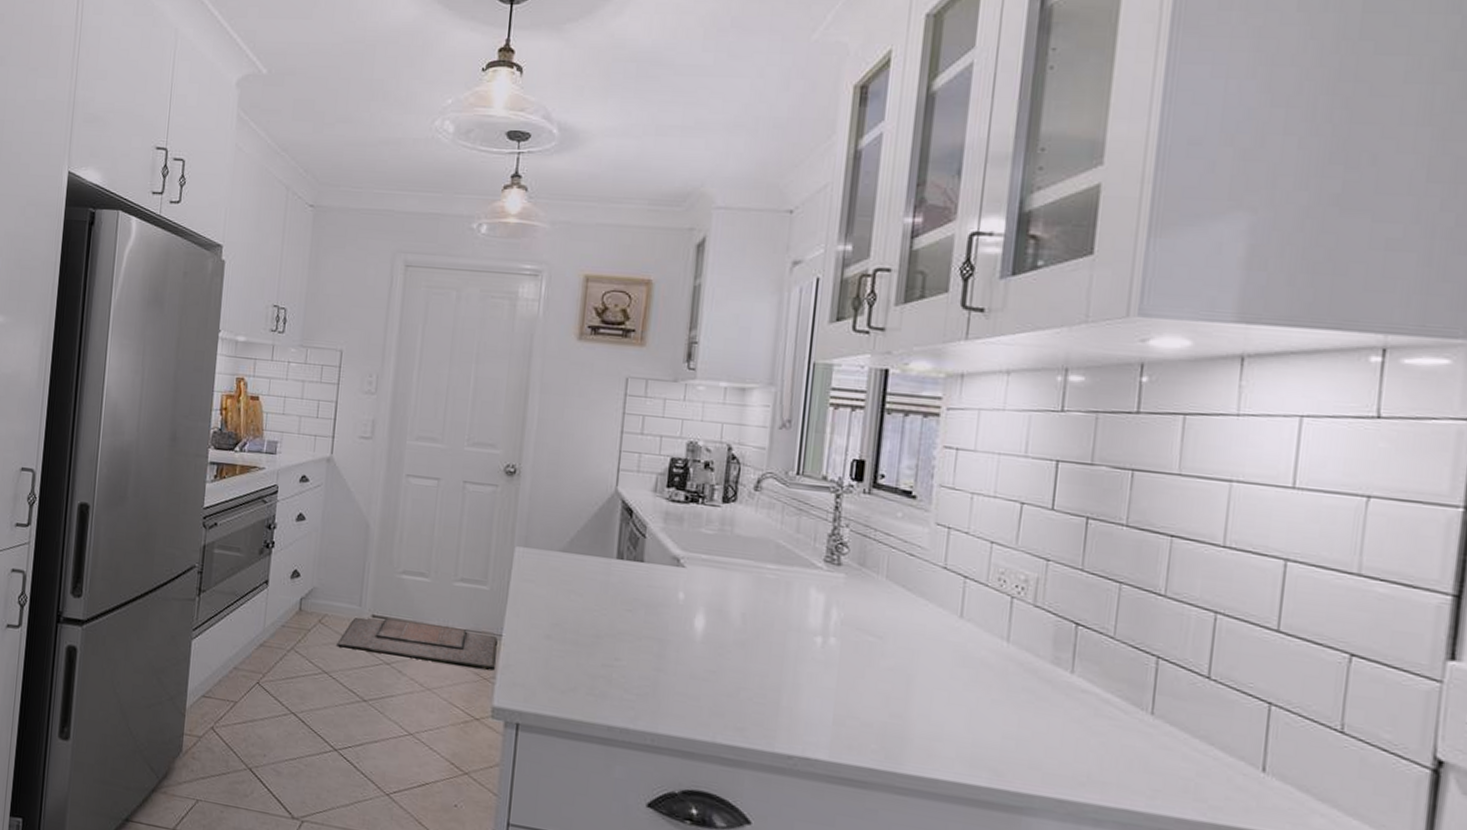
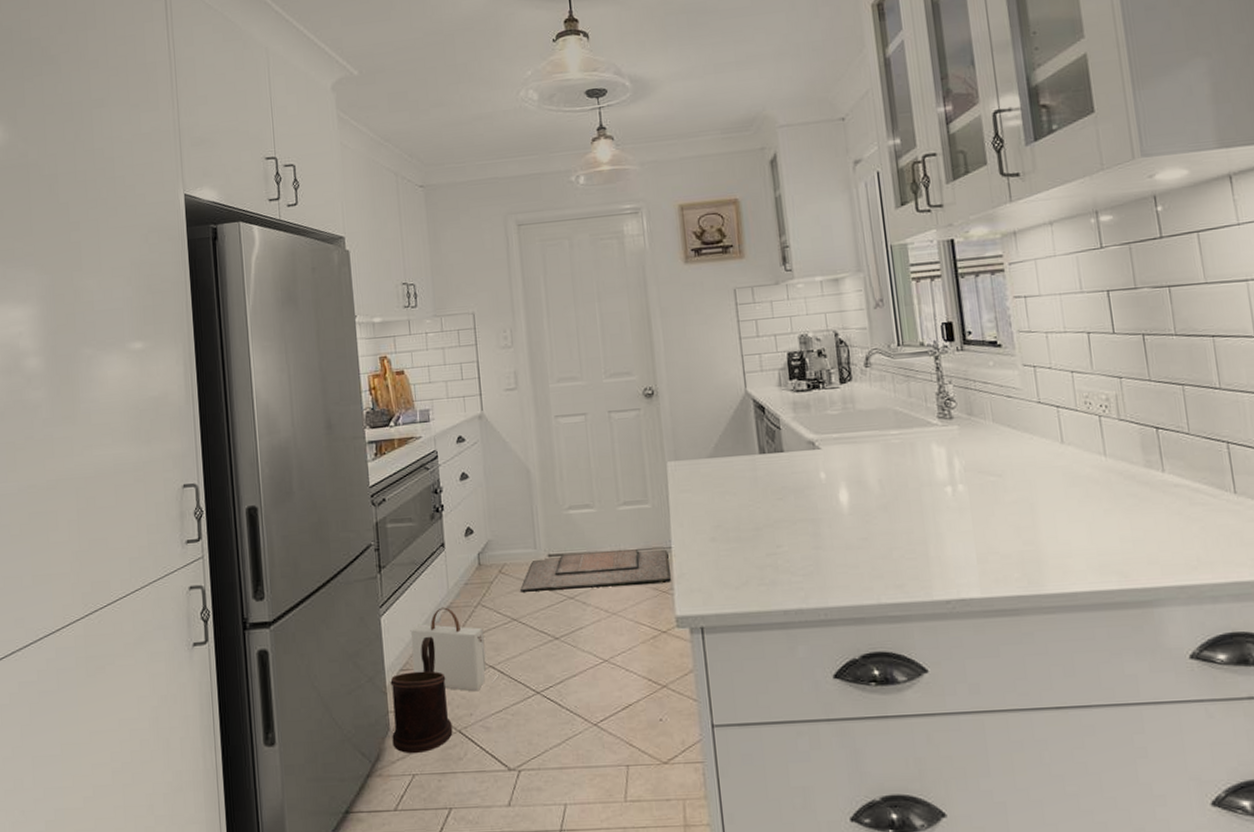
bucket: none [182,668,246,781] -> present [390,636,453,753]
shopping bag: none [215,643,300,734] -> present [410,607,499,692]

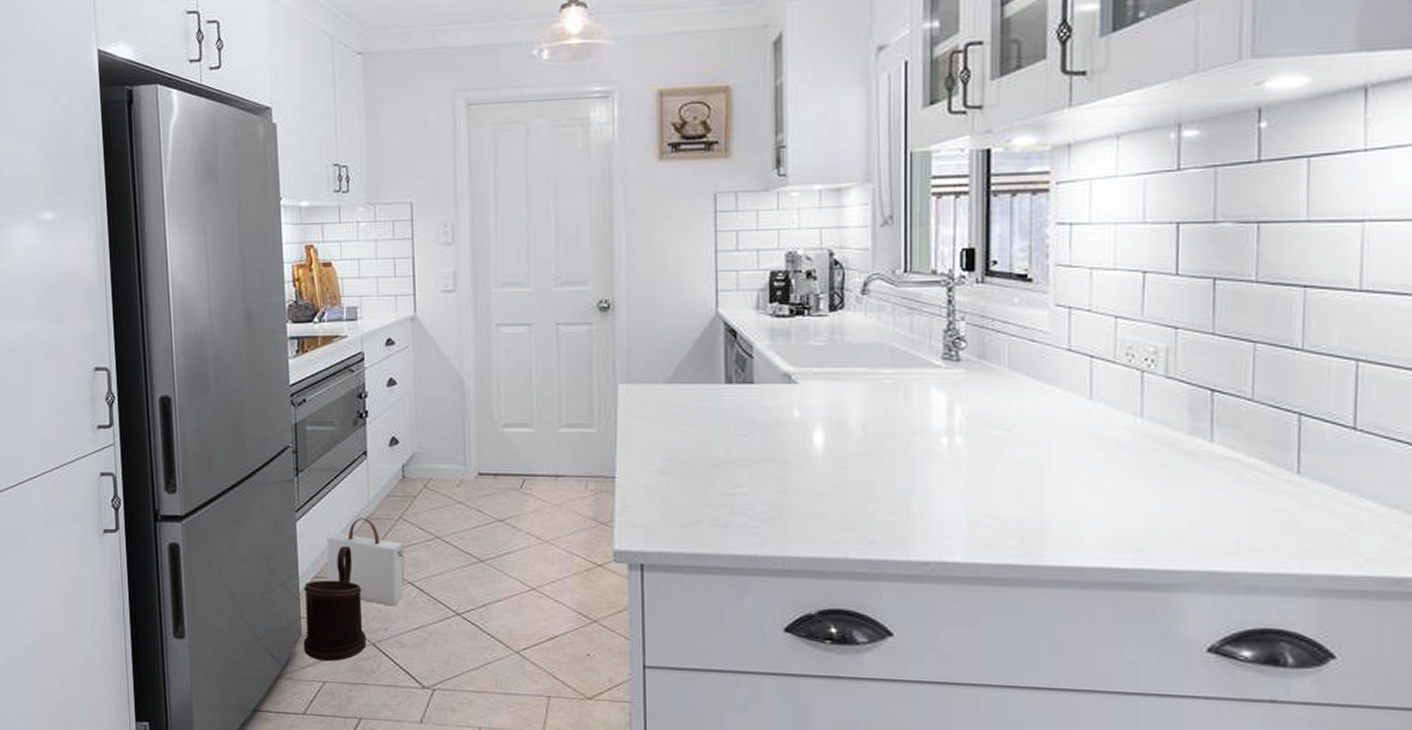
doormat: present [520,549,672,592] -> none [446,474,613,514]

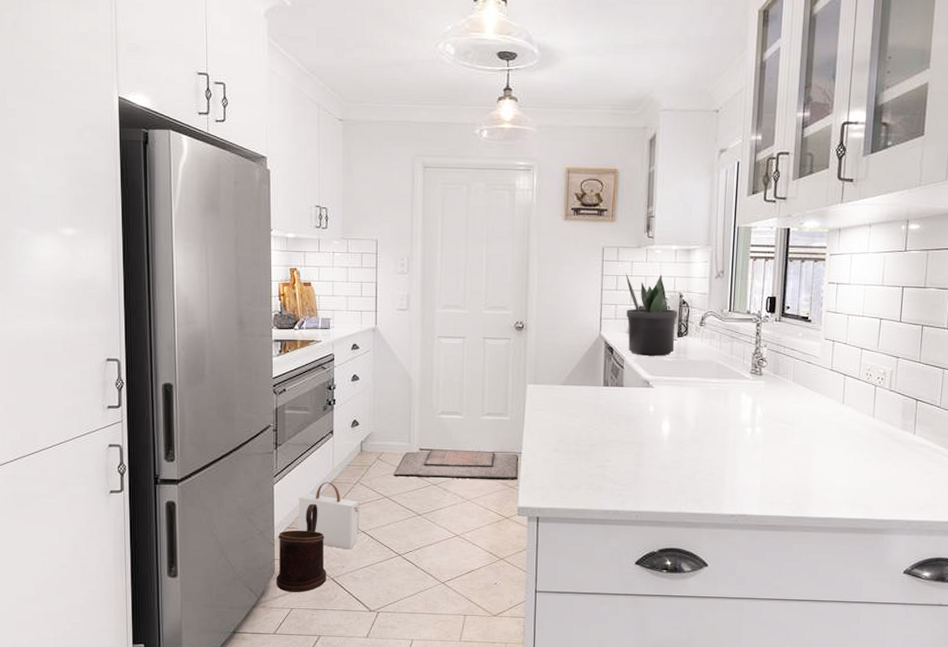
doormat: none [446,474,613,514] -> present [394,450,519,480]
planter: none [749,226,827,339] -> present [625,273,678,356]

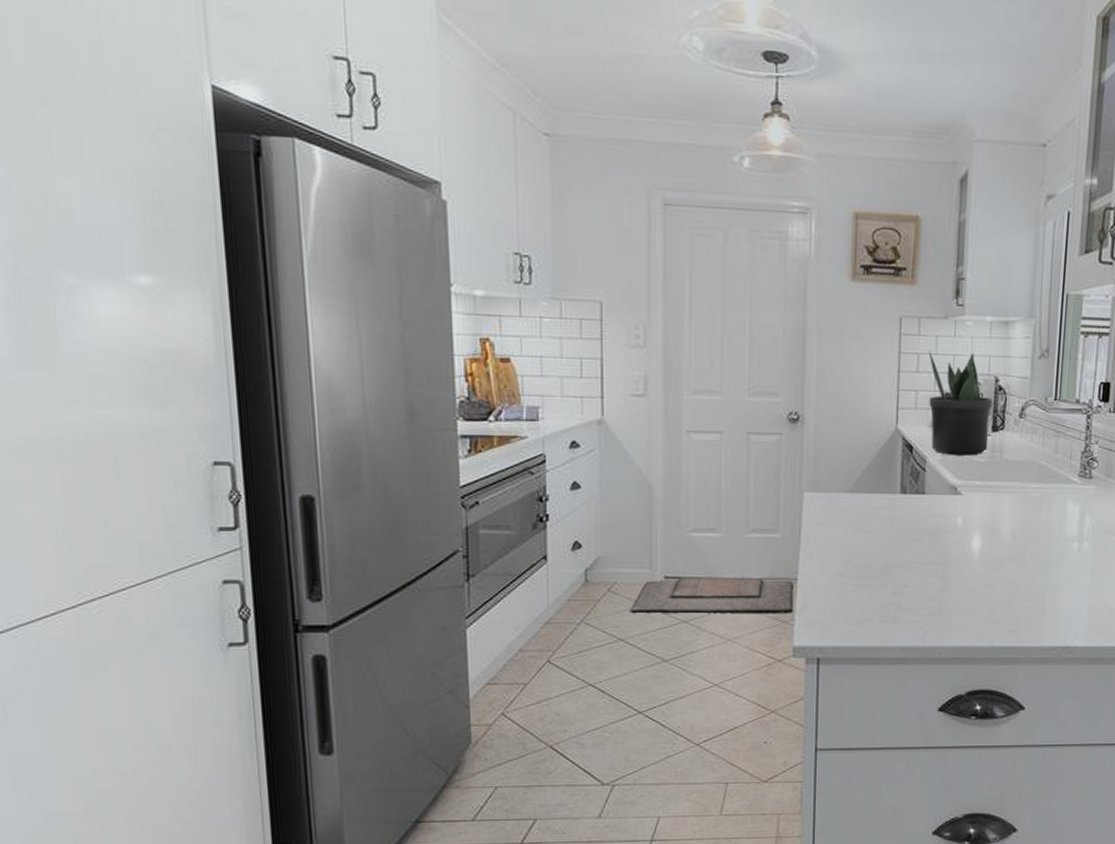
bucket: present [276,503,327,592] -> none [473,651,543,766]
shopping bag: present [298,482,369,550] -> none [501,622,599,709]

